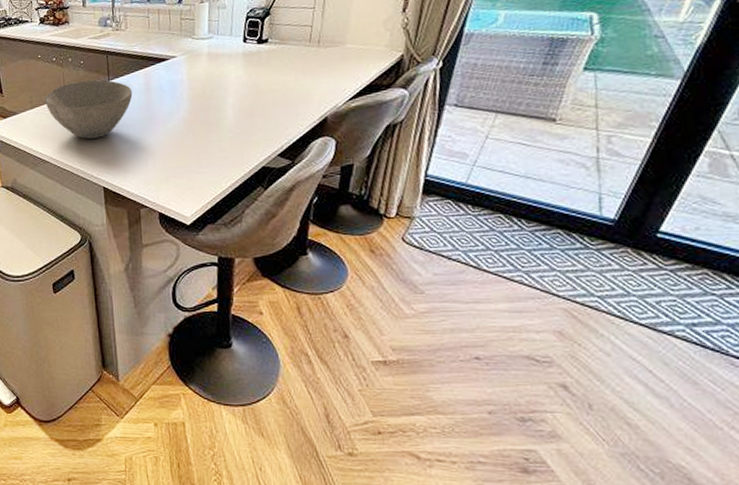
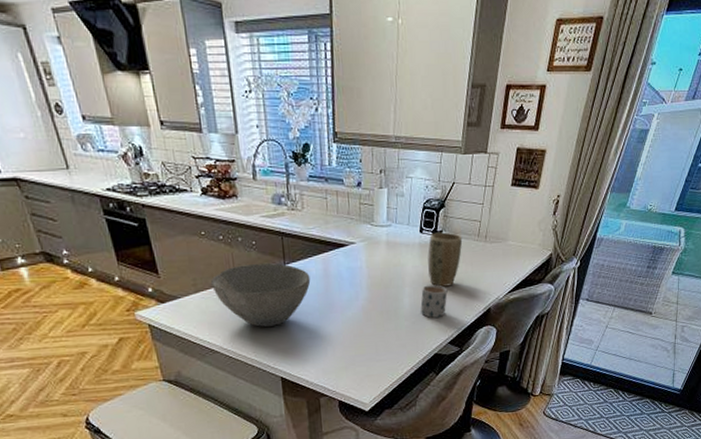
mug: none [245,94,276,129] -> present [420,284,448,318]
plant pot: none [252,40,292,96] -> present [427,232,463,287]

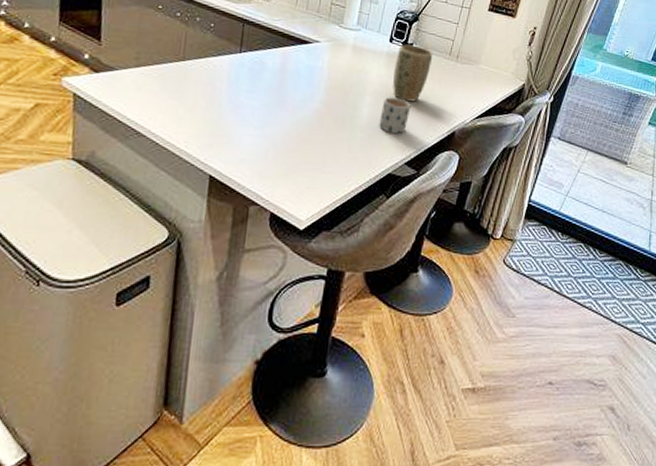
bowl: present [211,263,311,327] -> none [155,45,266,116]

